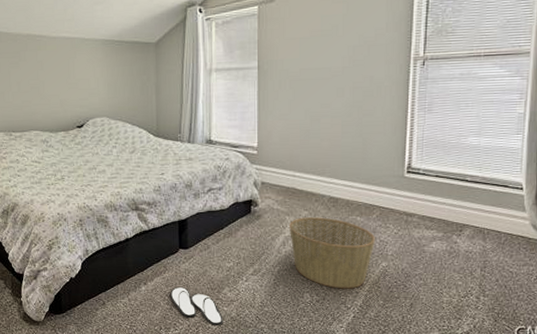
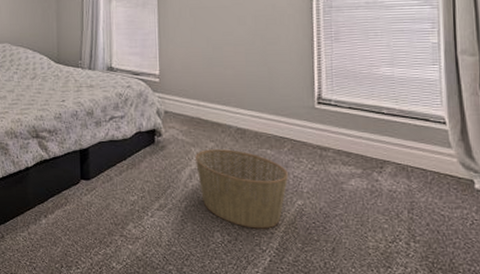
slippers: present [170,287,223,325] -> none [72,221,128,265]

